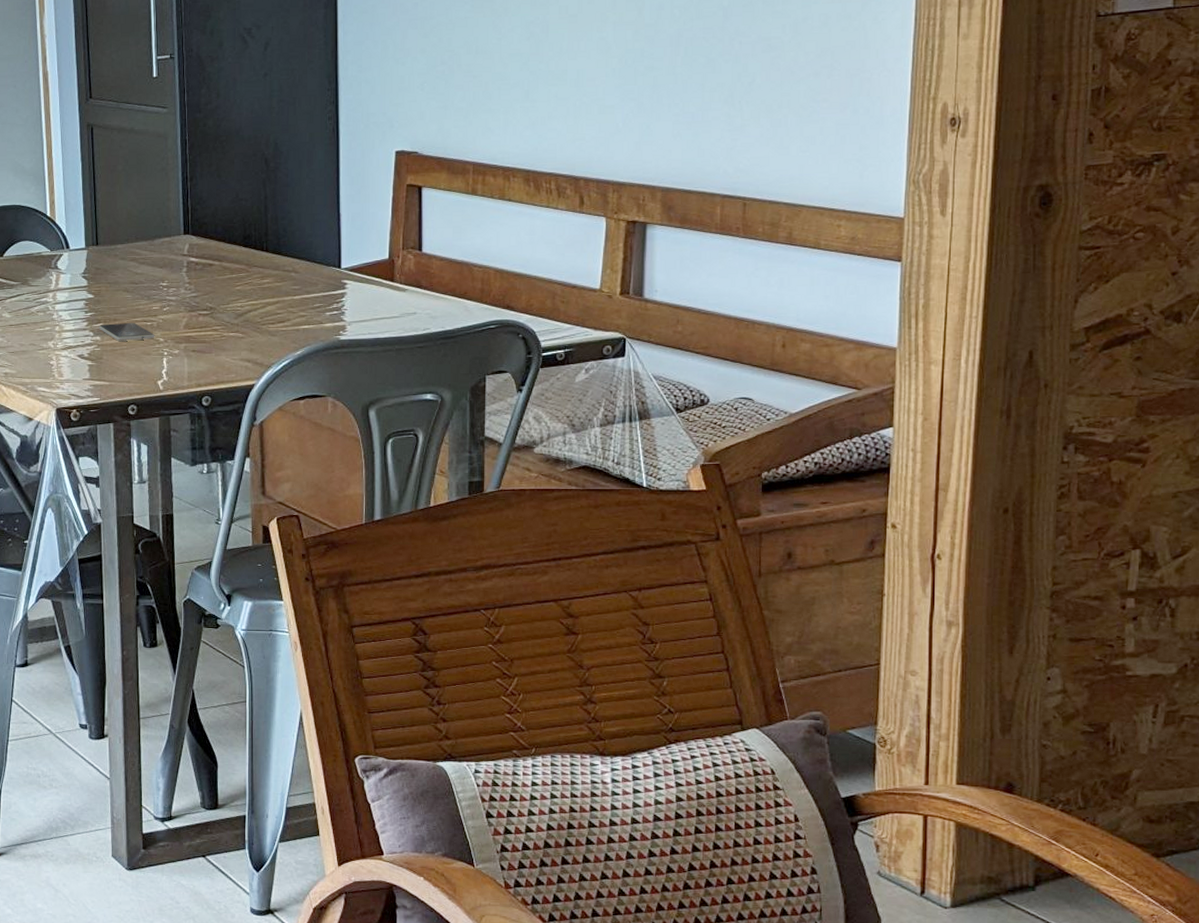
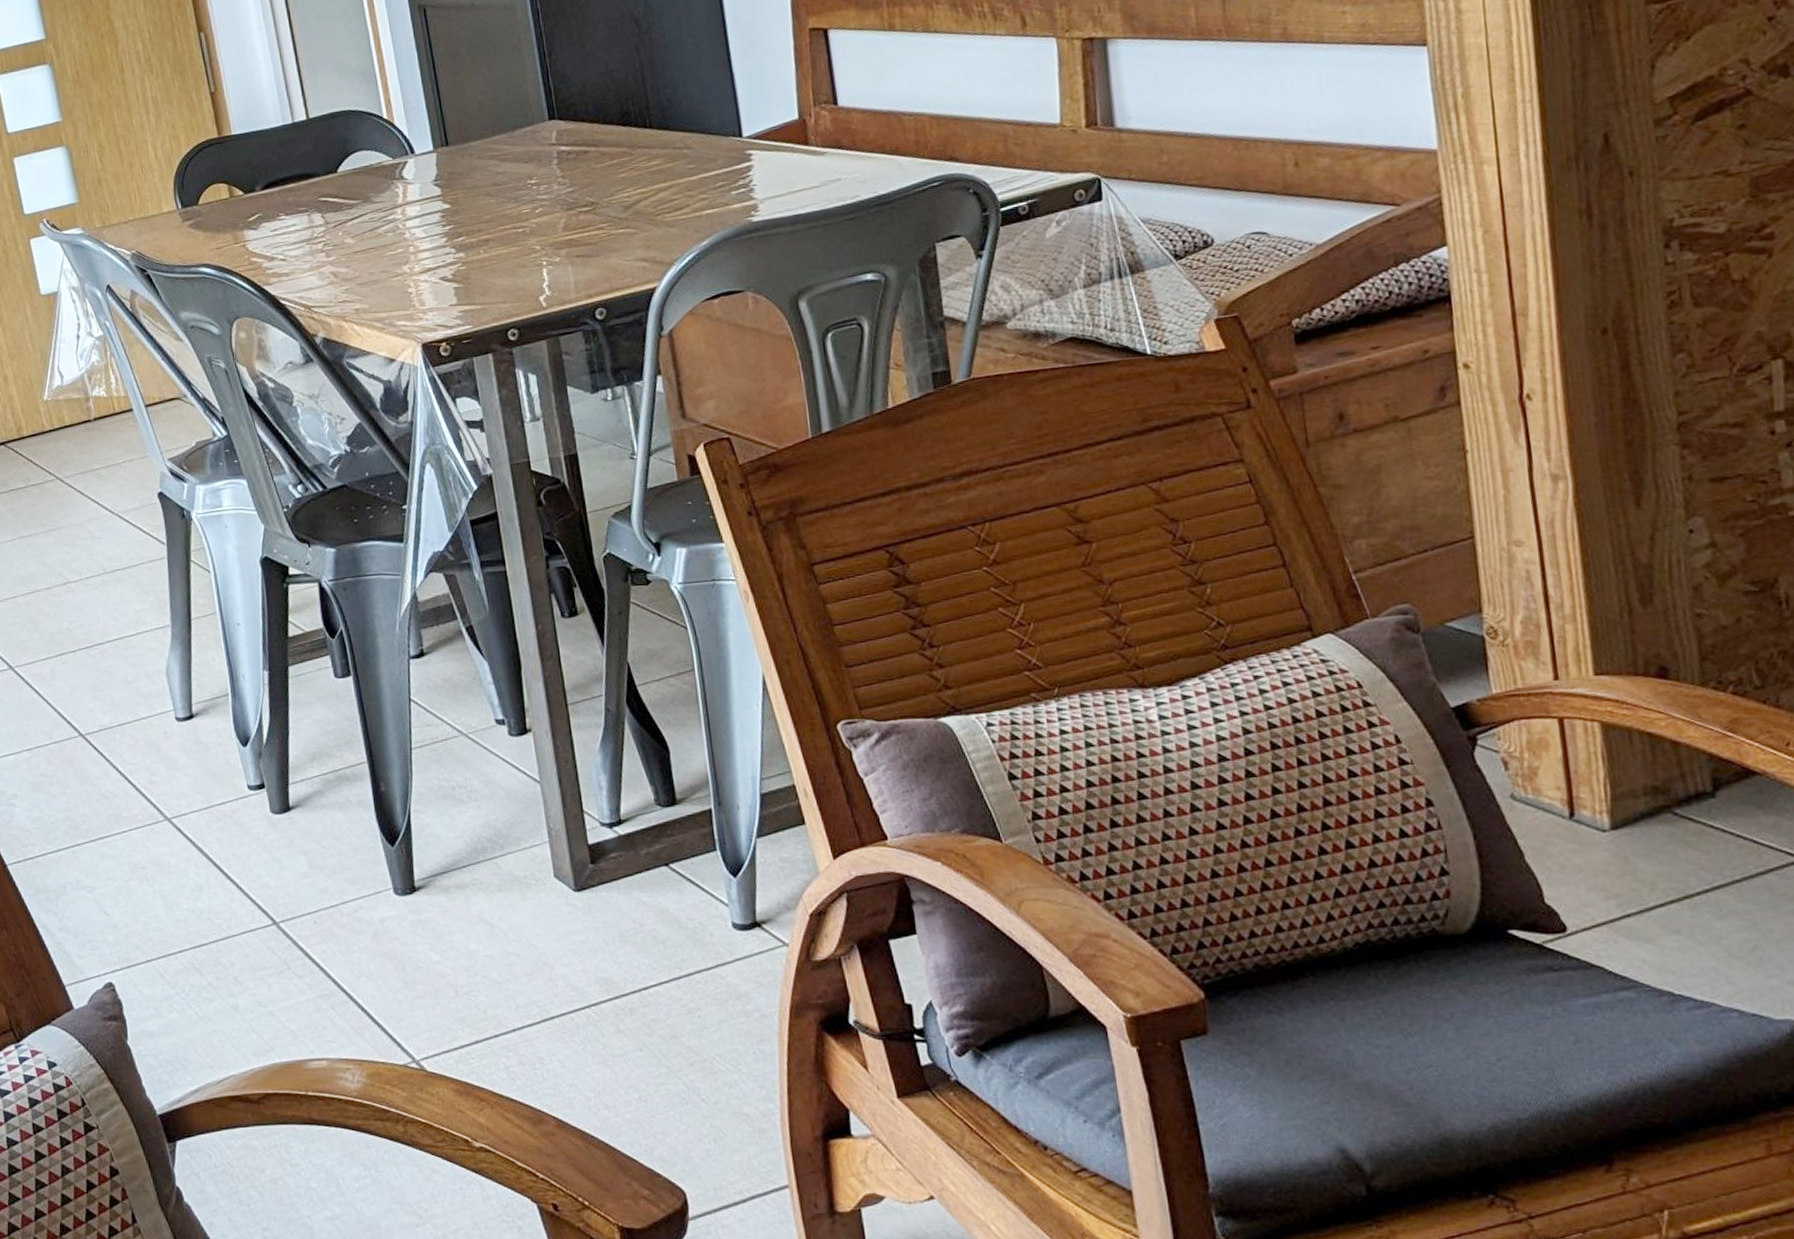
smartphone: present [98,322,155,341] -> none [460,231,530,255]

